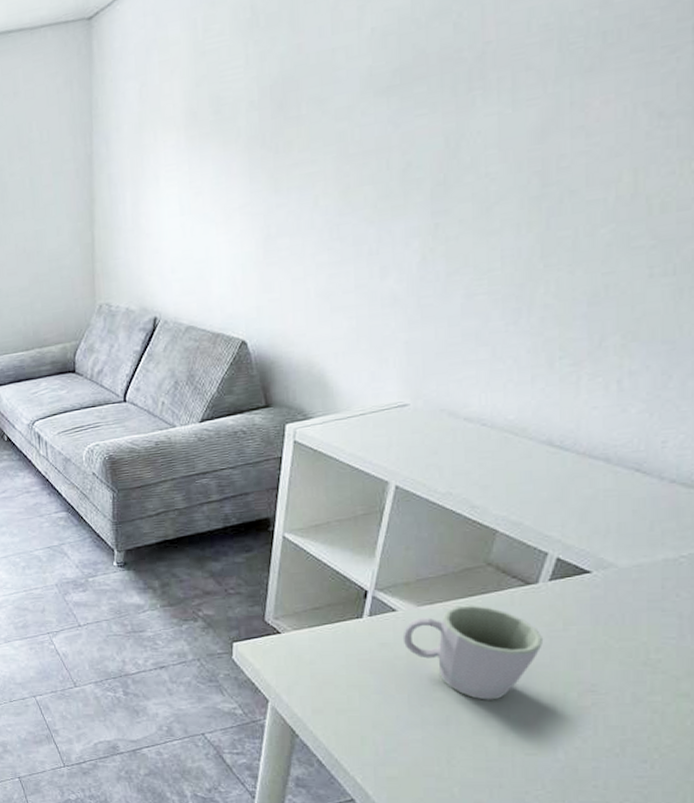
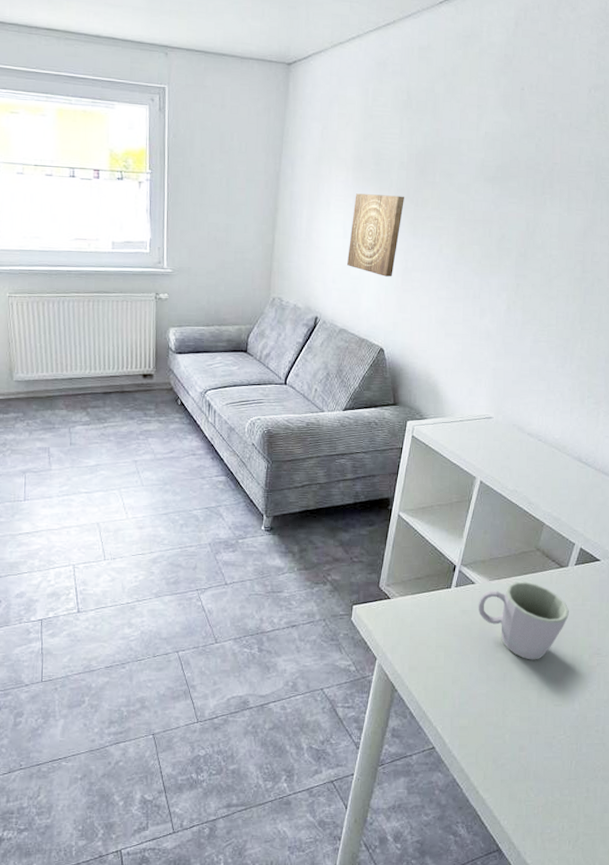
wall art: none [188,145,259,253] -> present [347,193,404,277]

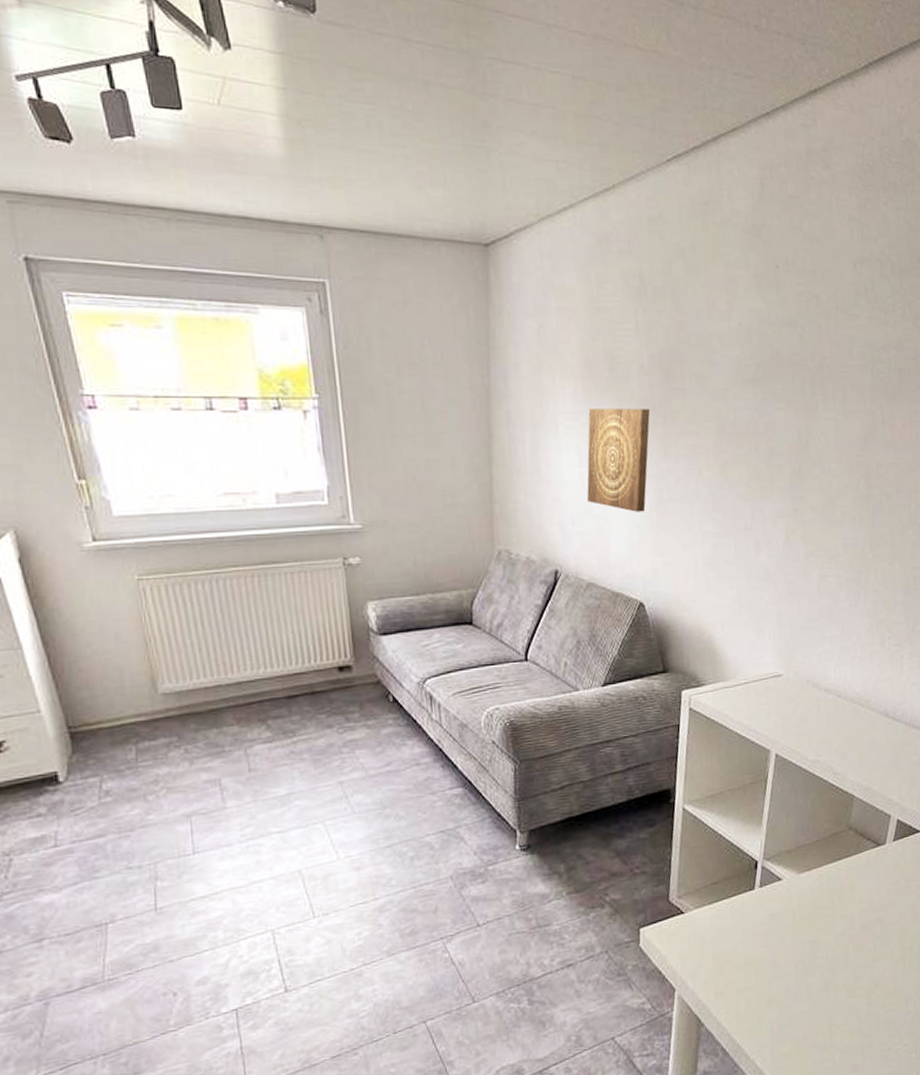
mug: present [478,581,569,660] -> none [788,868,892,962]

